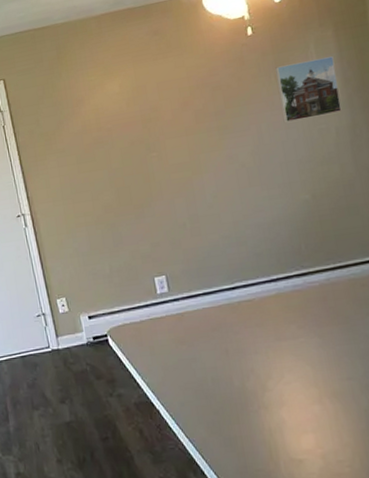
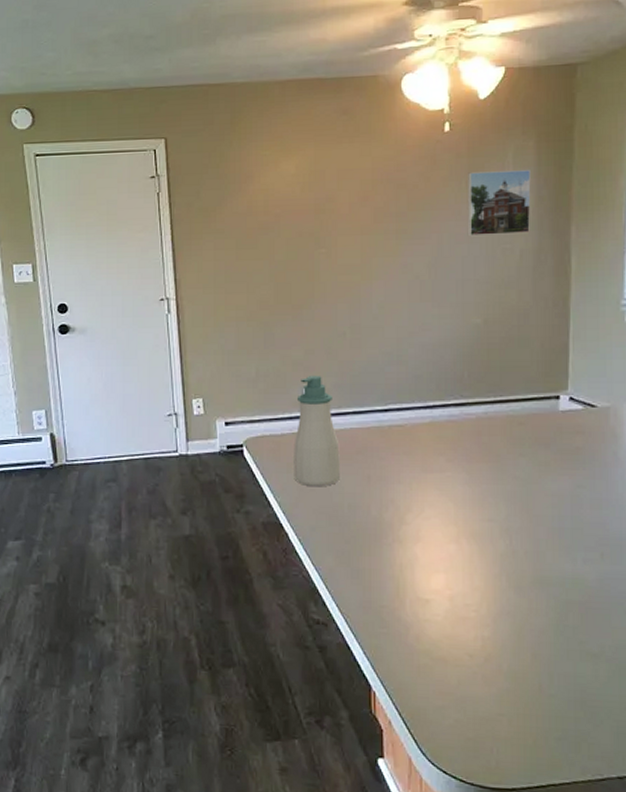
soap bottle: none [149,264,200,366] -> present [294,375,340,487]

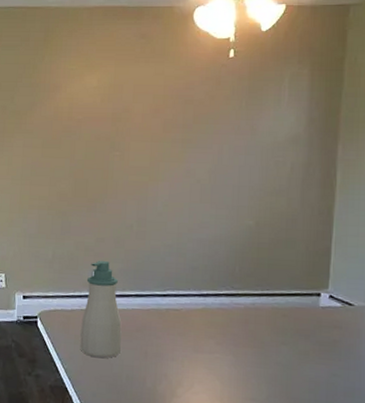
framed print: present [467,170,531,237] -> none [245,93,304,149]

